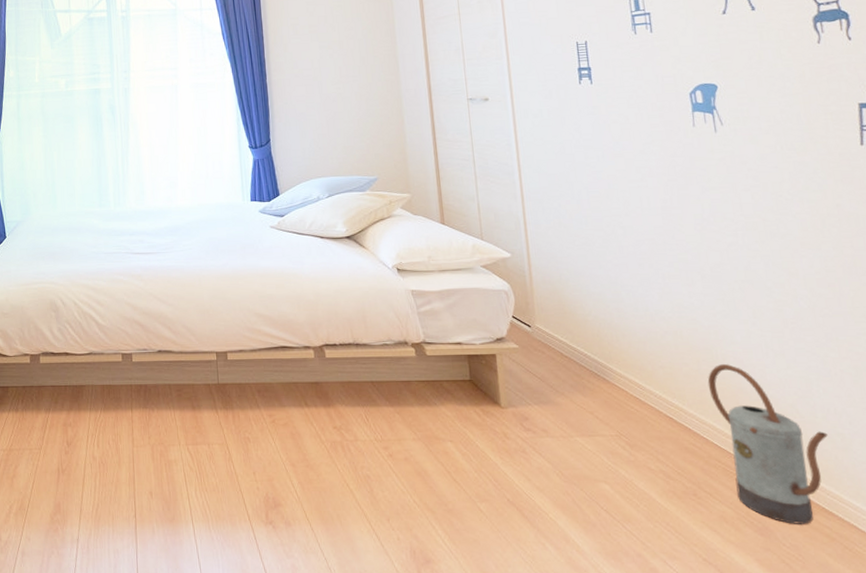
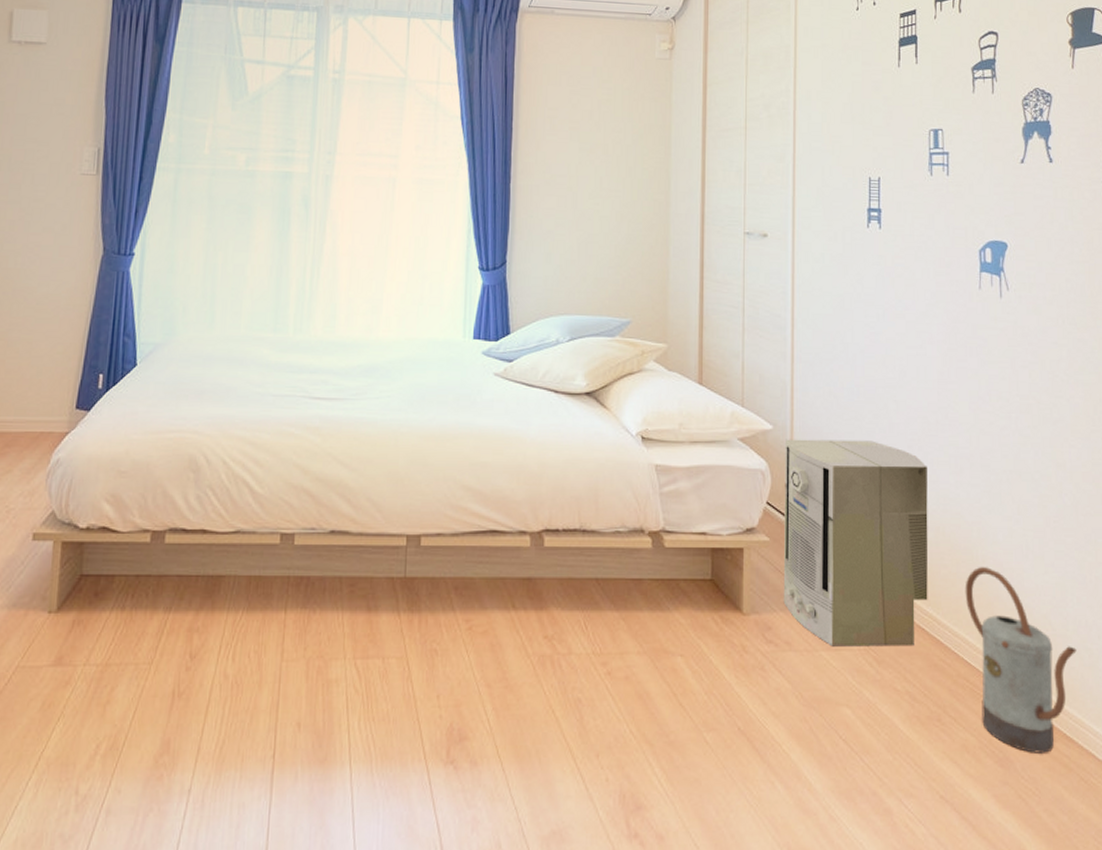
air purifier: none [523,261,673,433] -> present [783,439,928,647]

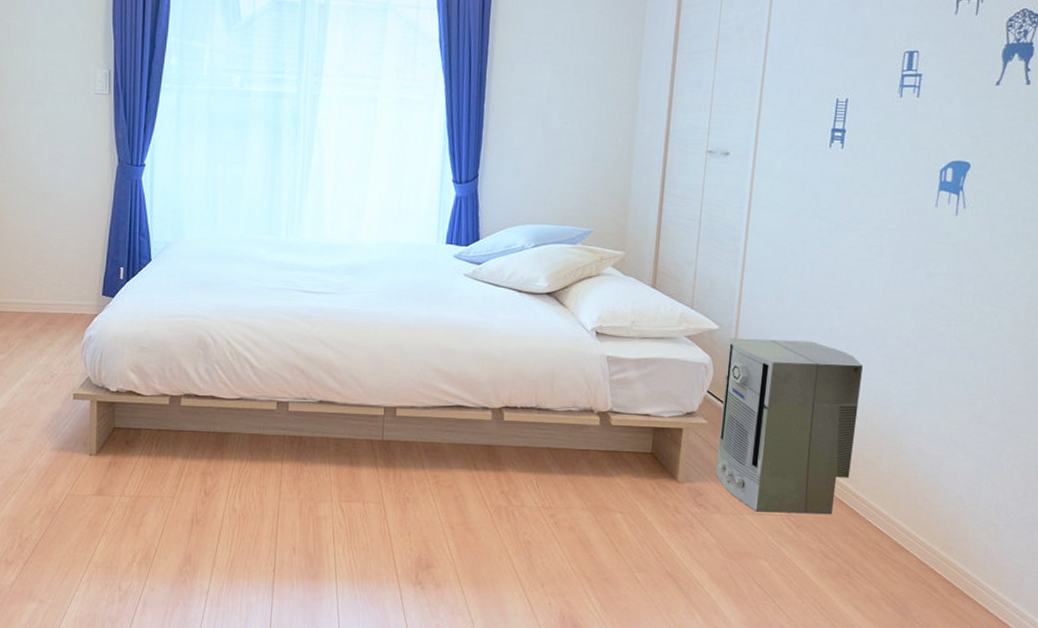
watering can: present [965,566,1077,753] -> none [884,452,984,606]

